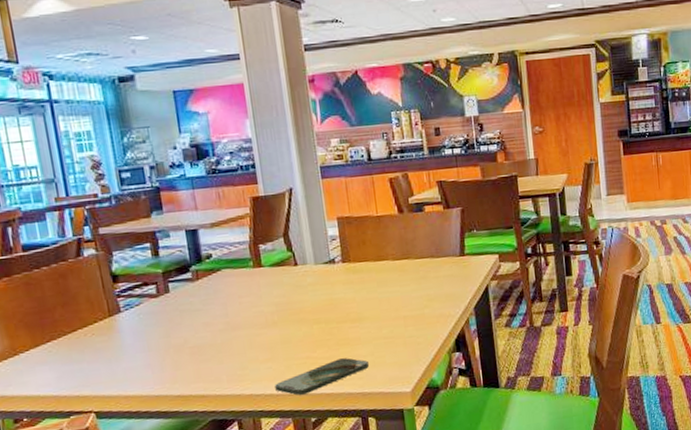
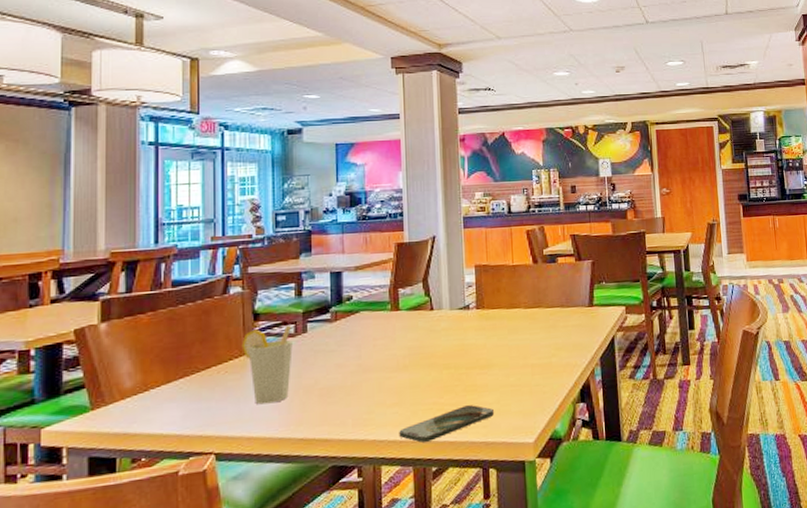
cup: none [104,285,160,365] -> present [241,325,293,405]

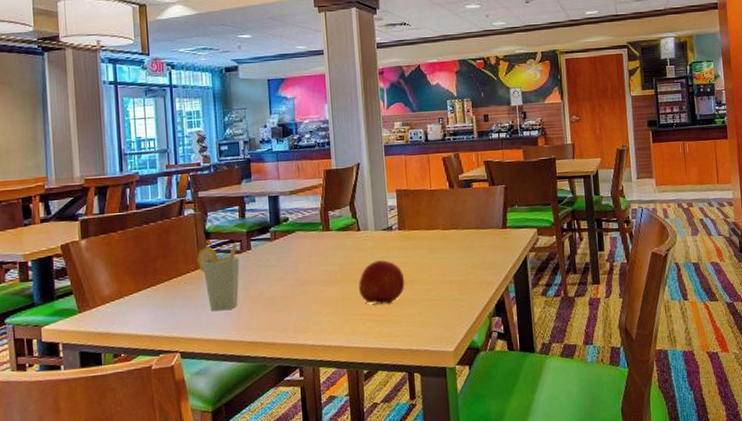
smartphone: present [399,405,494,443] -> none [334,316,417,348]
fruit: none [430,342,482,393] -> present [359,260,405,305]

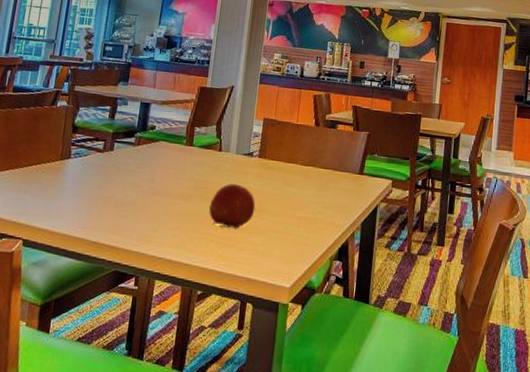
cup: present [196,243,240,312] -> none [59,140,102,206]

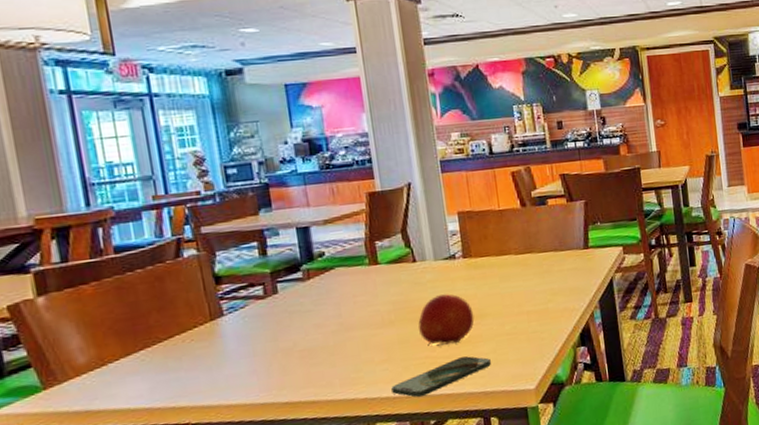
smartphone: none [174,242,259,267] -> present [391,356,491,398]

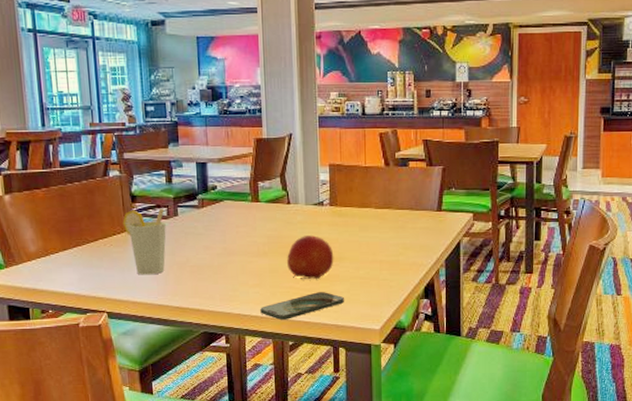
cup: none [205,286,266,371] -> present [122,208,166,275]

